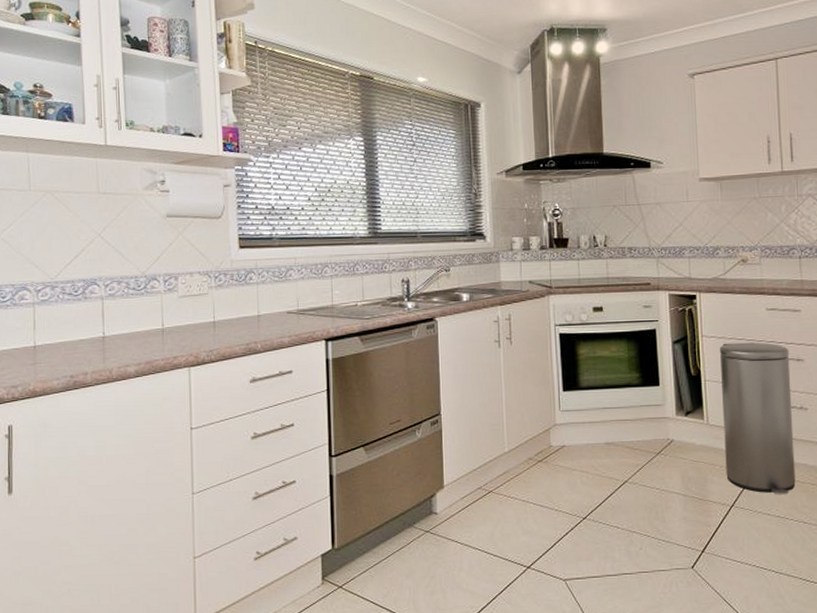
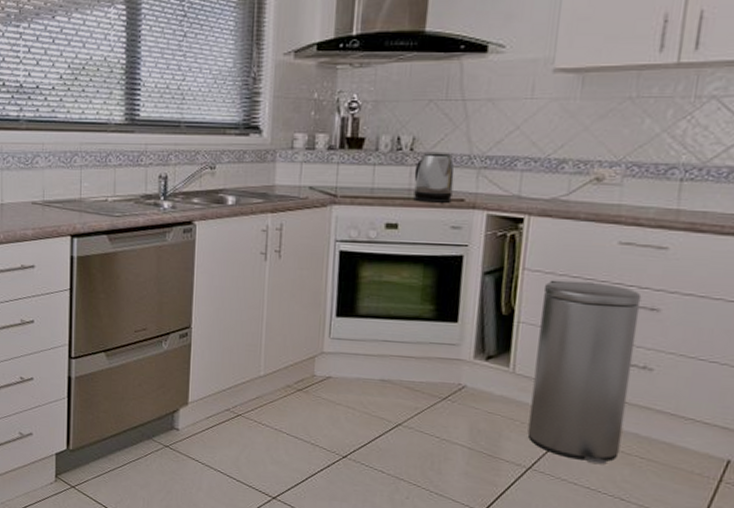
kettle: none [609,246,641,289] -> present [413,151,455,204]

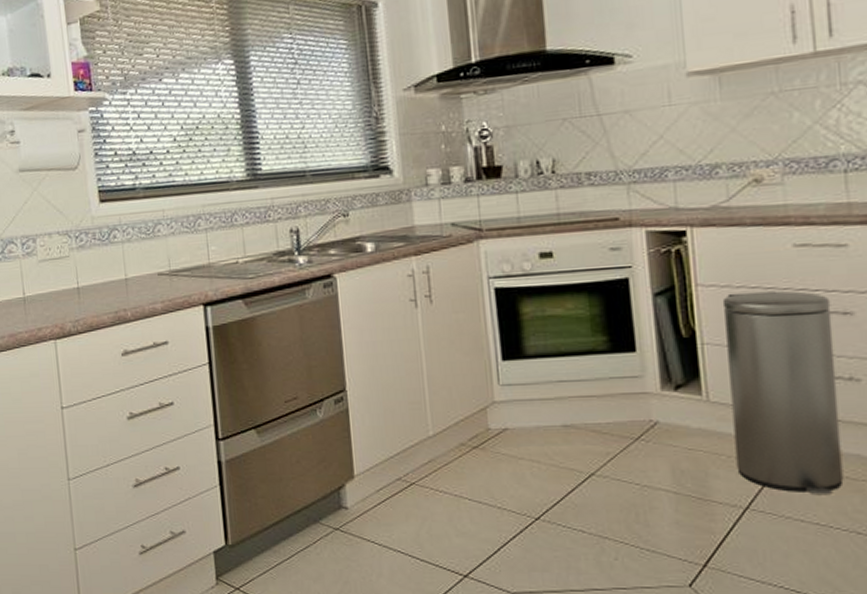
kettle: present [413,151,455,204] -> none [560,170,606,227]

